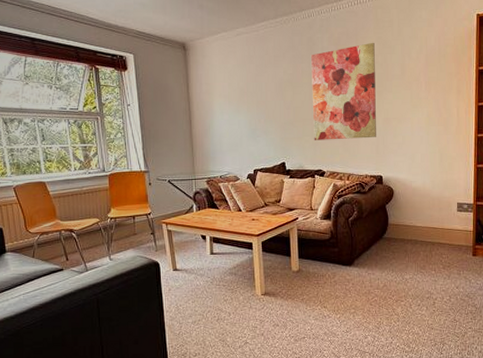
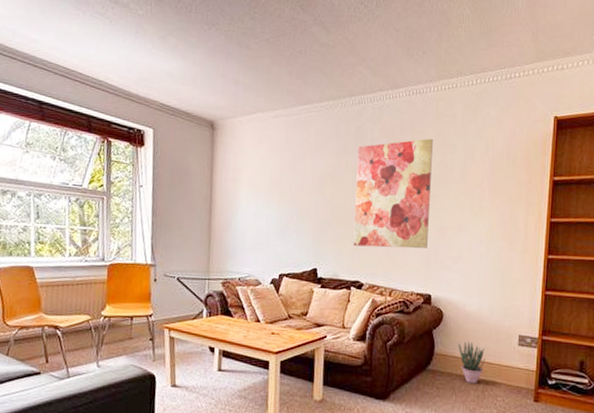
potted plant: none [407,211,431,247] -> present [457,341,485,385]

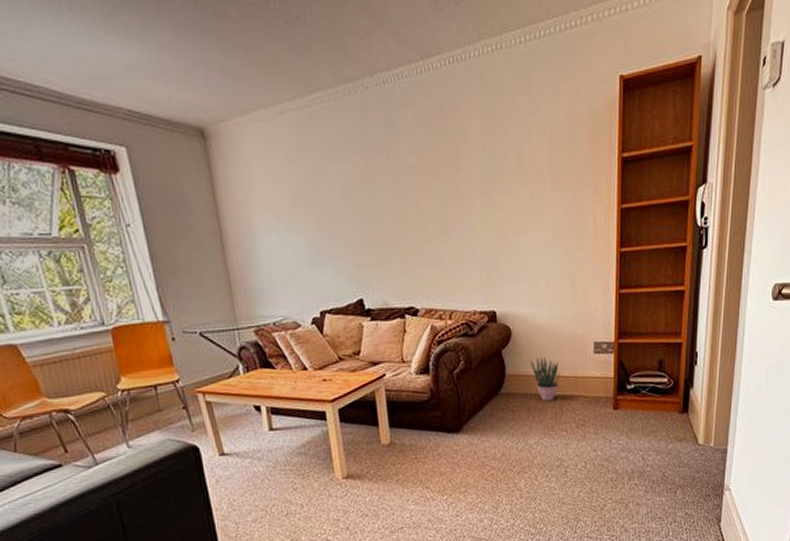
wall art: present [353,138,433,249] -> none [391,120,486,266]

